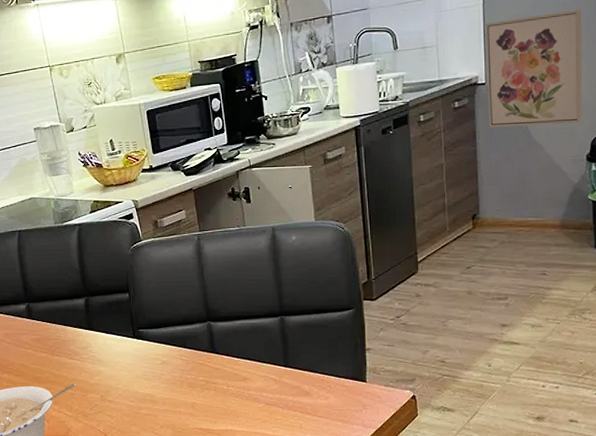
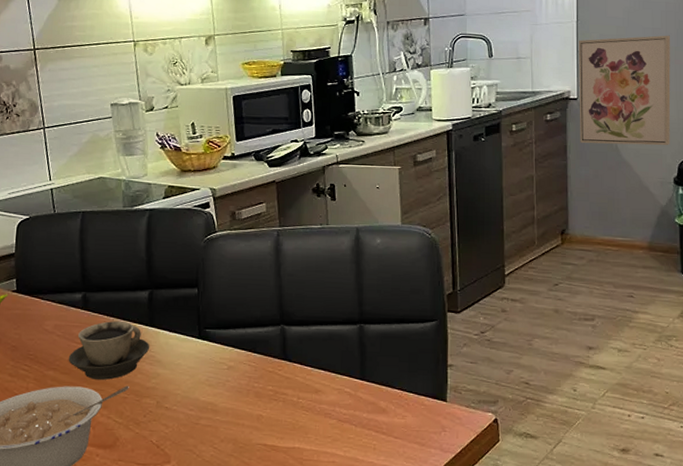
cup: none [19,327,91,379] -> present [68,321,150,380]

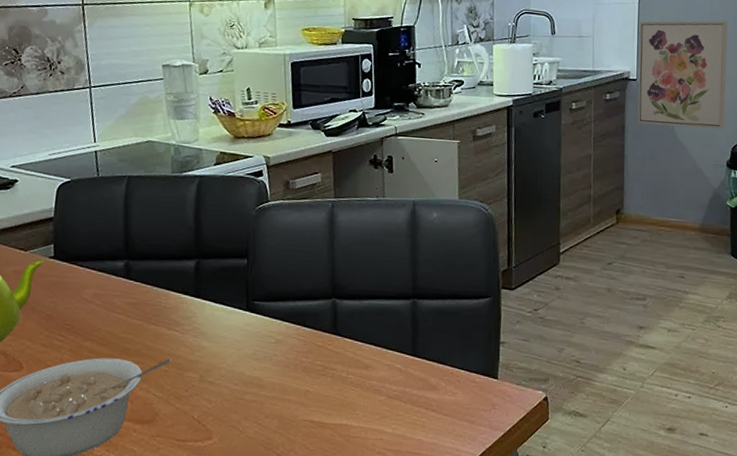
cup: present [68,321,150,380] -> none [107,291,195,352]

